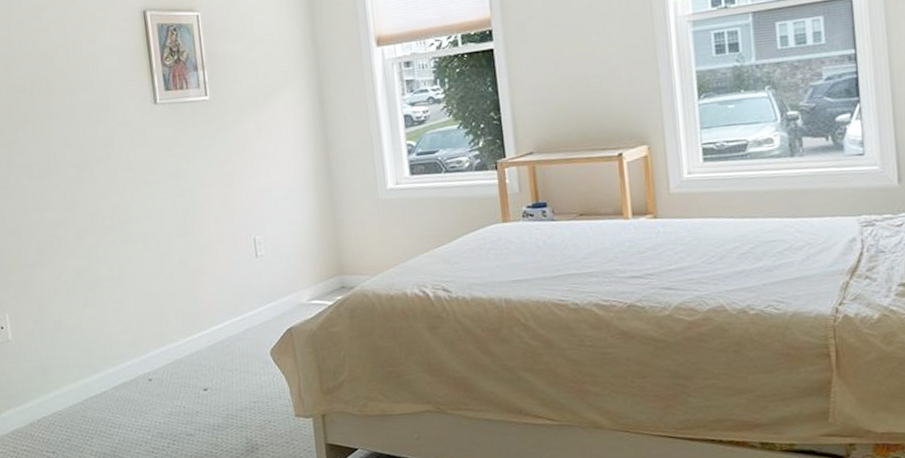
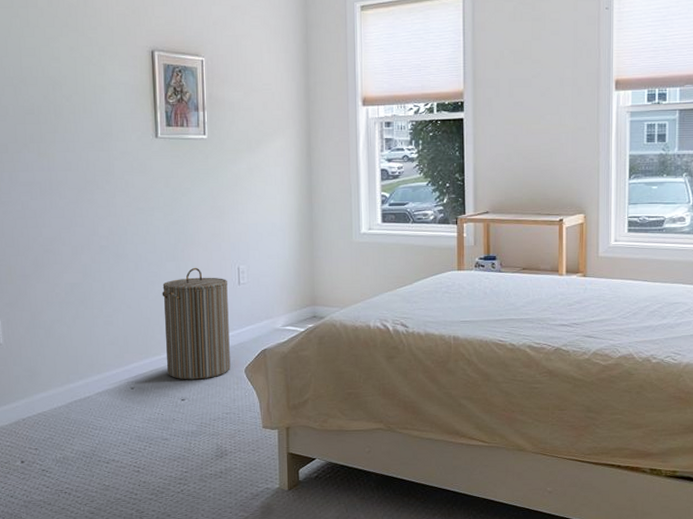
laundry hamper: none [173,241,255,368] -> present [162,267,231,380]

